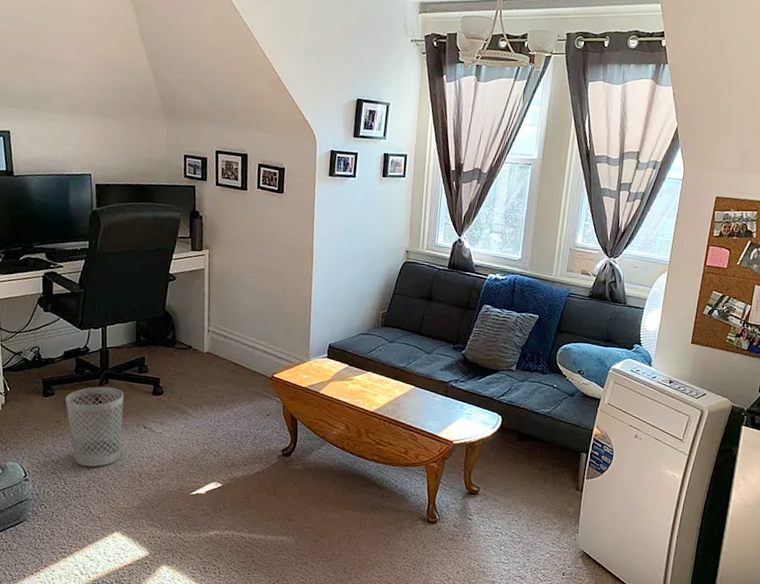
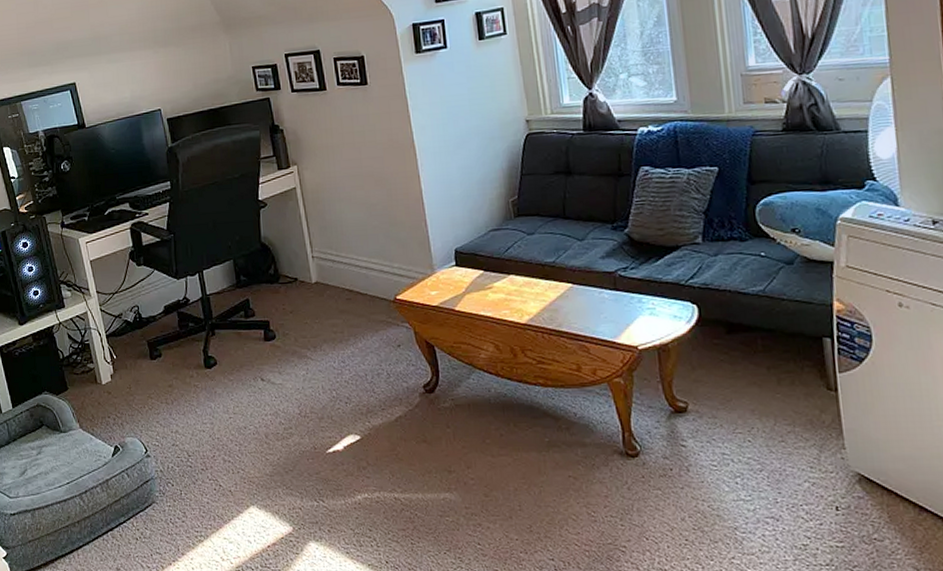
wastebasket: present [65,386,124,467] -> none [173,339,242,434]

